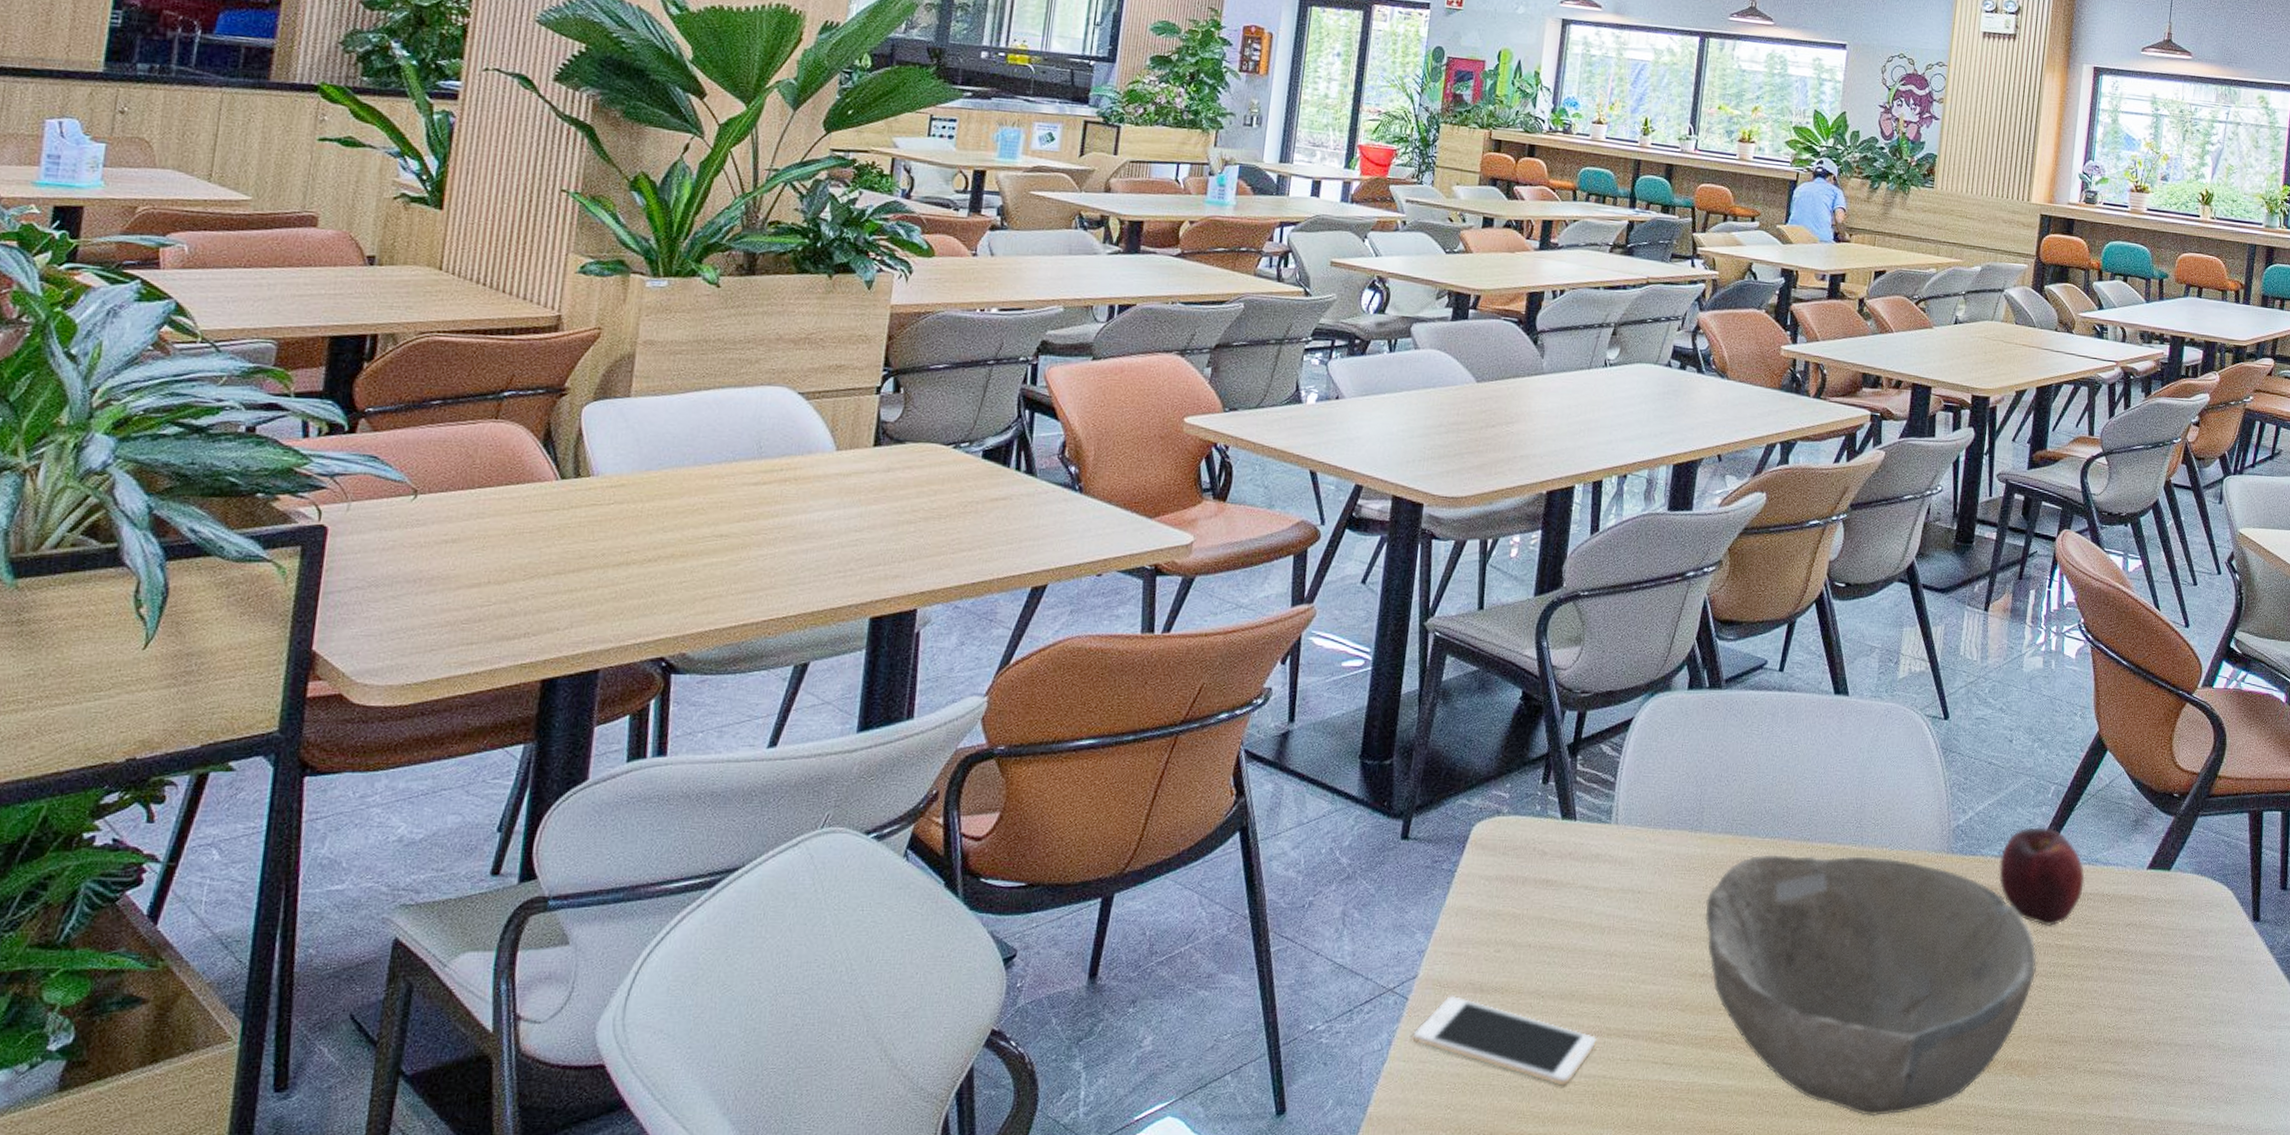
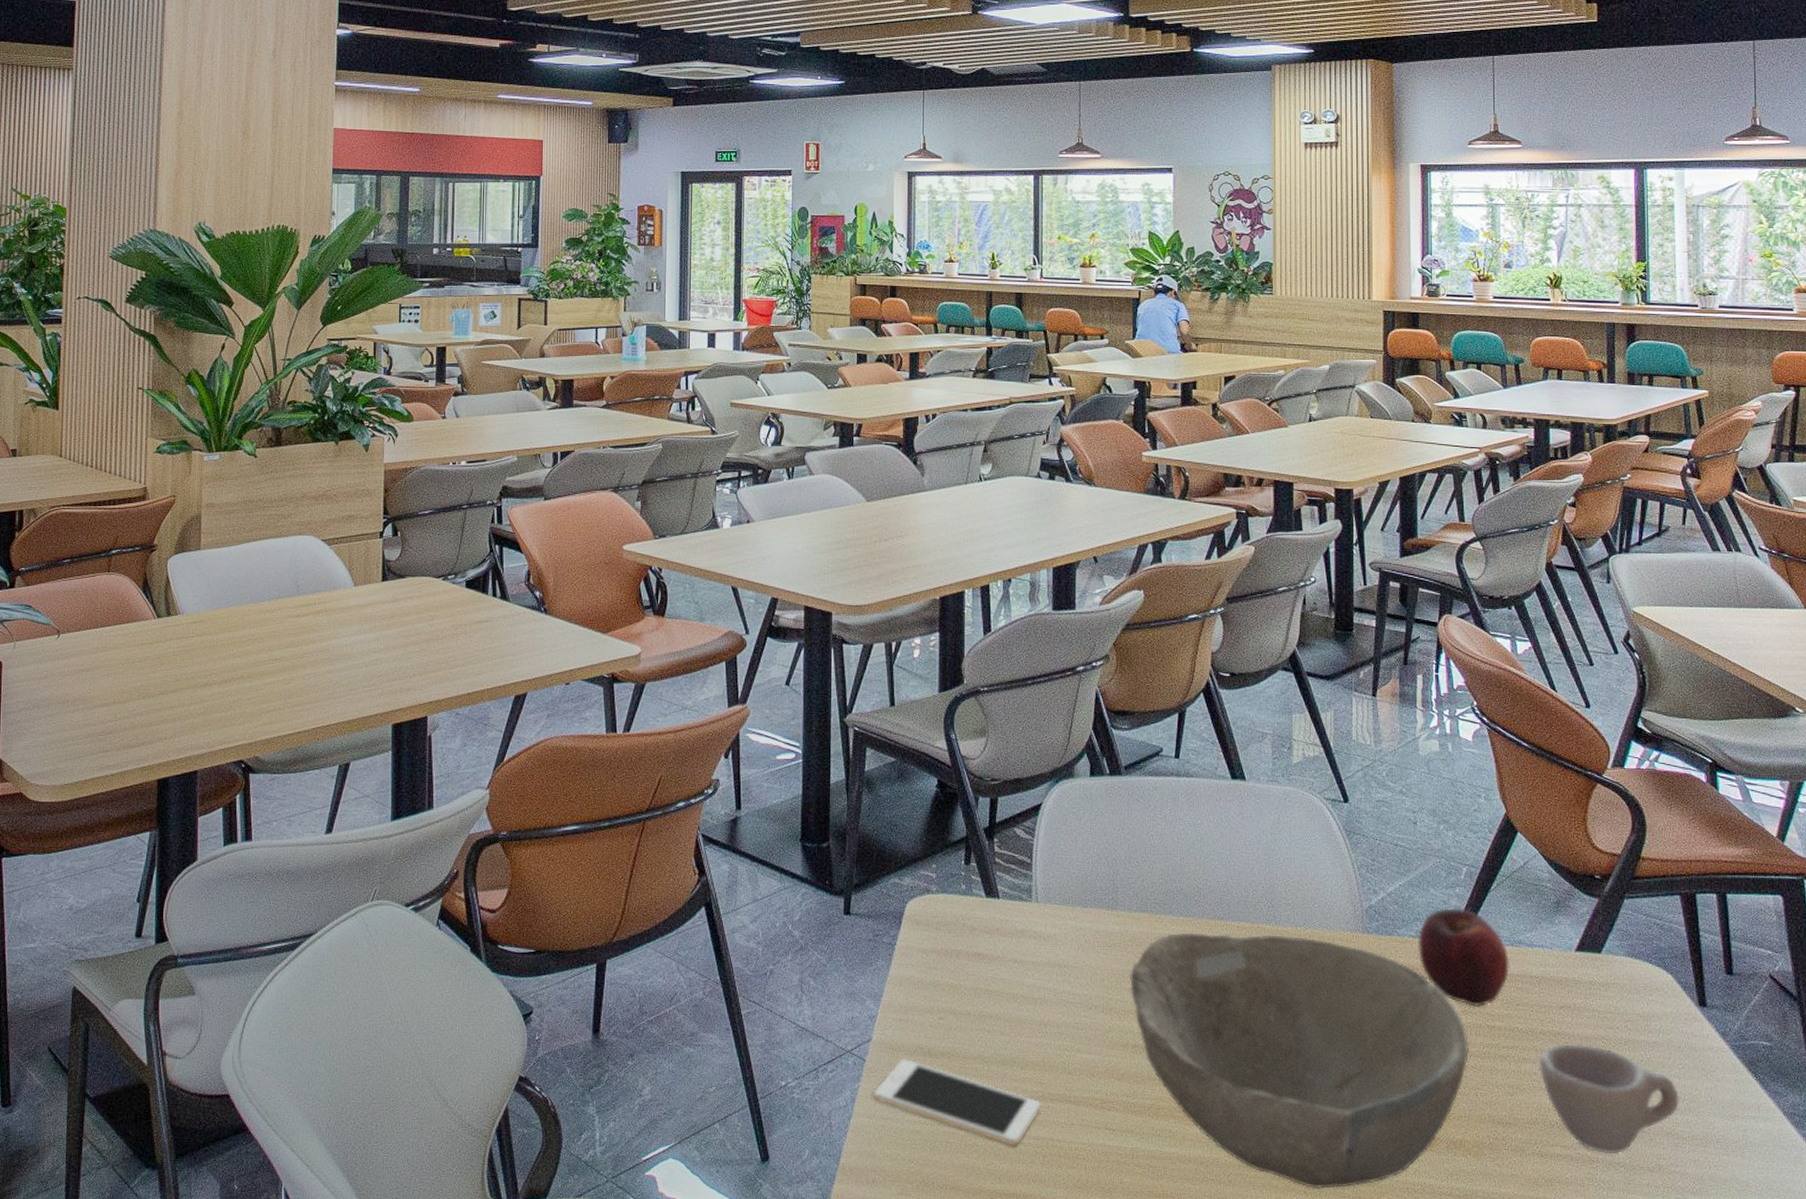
cup: none [2099,960,2225,1069] -> present [1538,1043,1679,1155]

